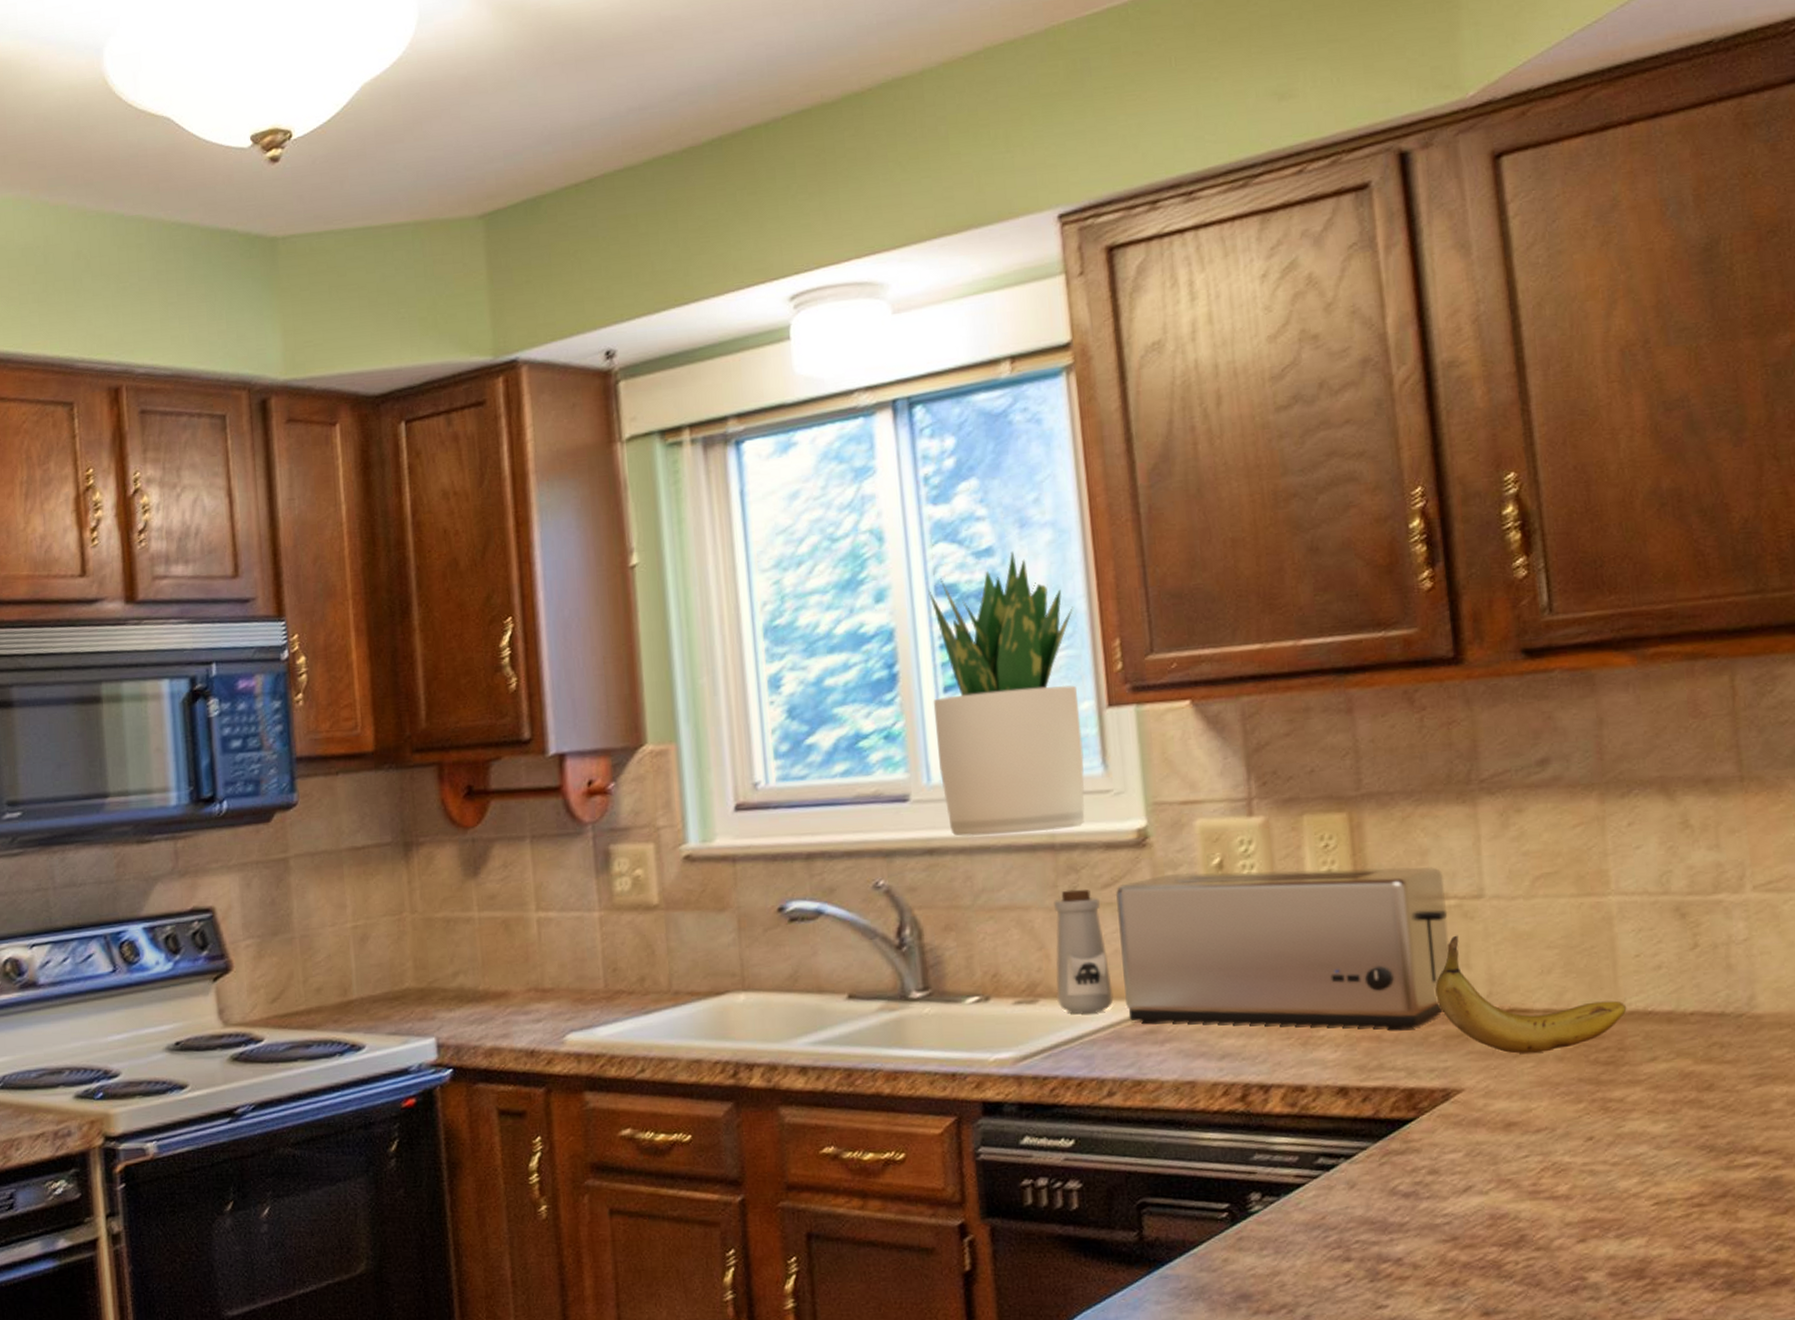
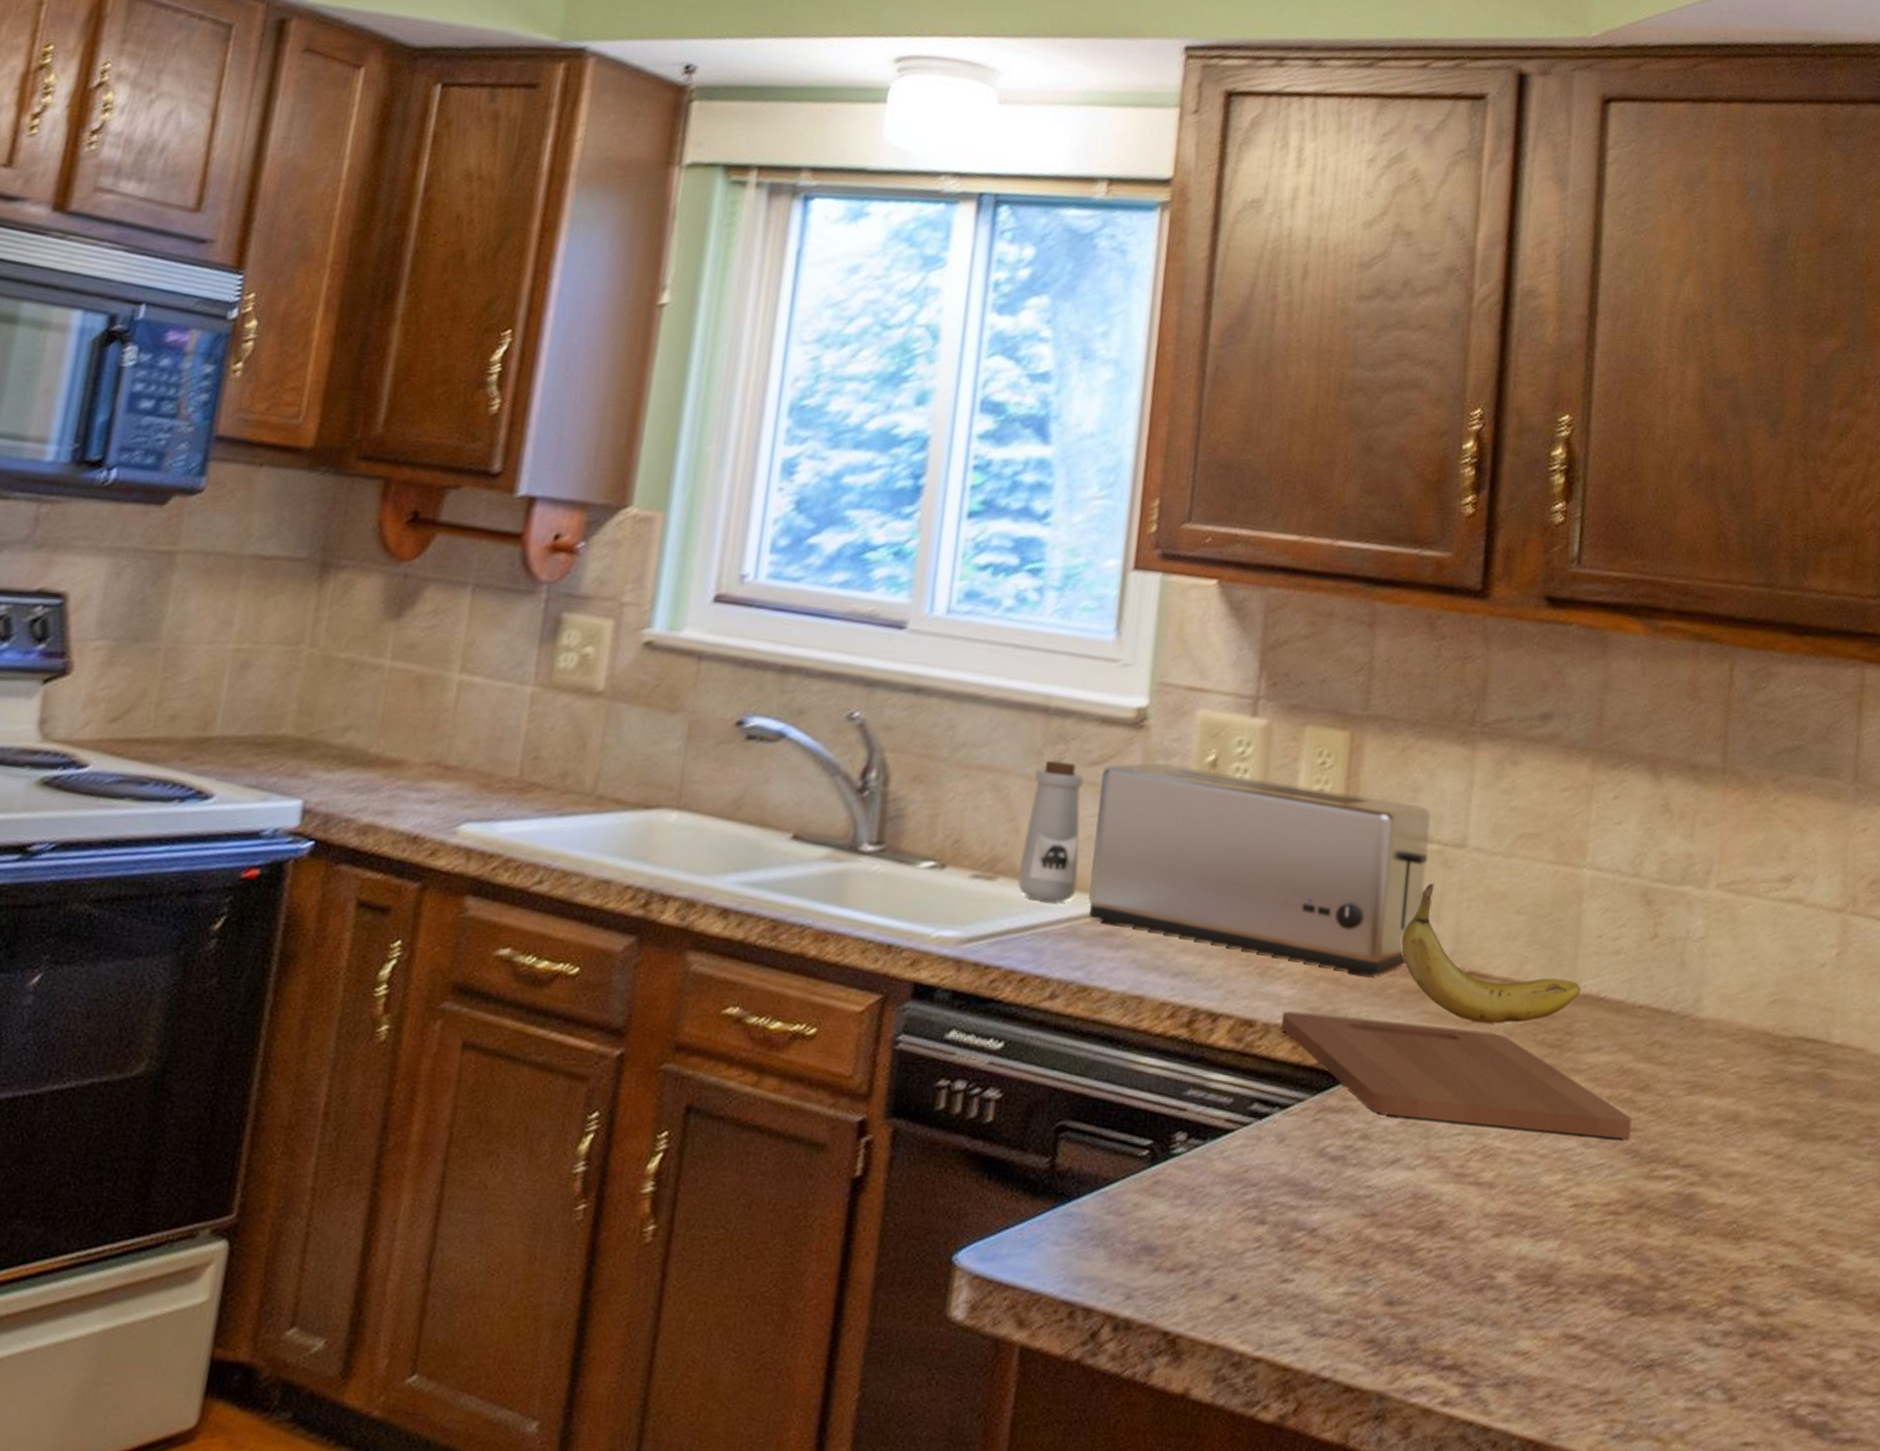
planter: present [928,551,1085,837] -> none [943,382,1120,693]
cutting board: none [1330,1060,1703,1149] -> present [1280,1011,1632,1139]

